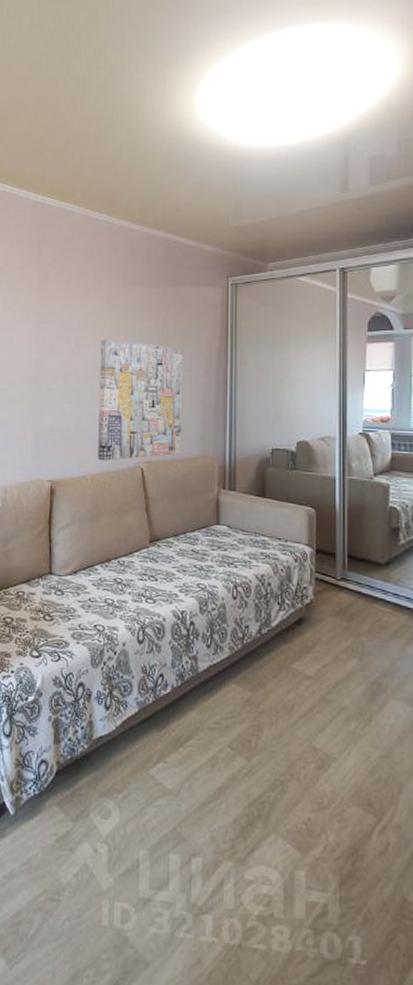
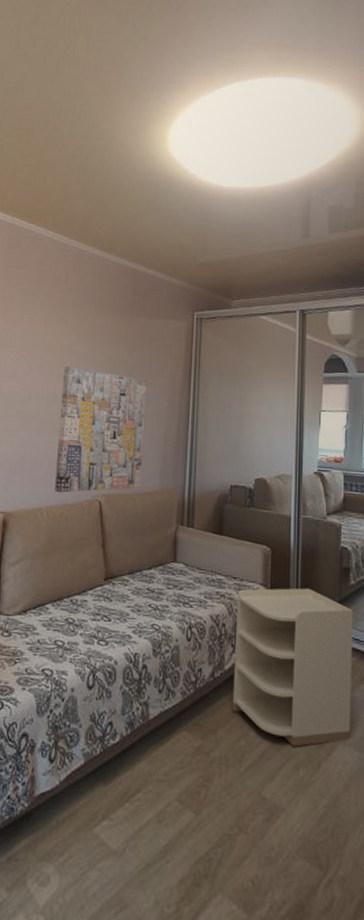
nightstand: none [280,548,404,701] -> present [232,588,353,747]

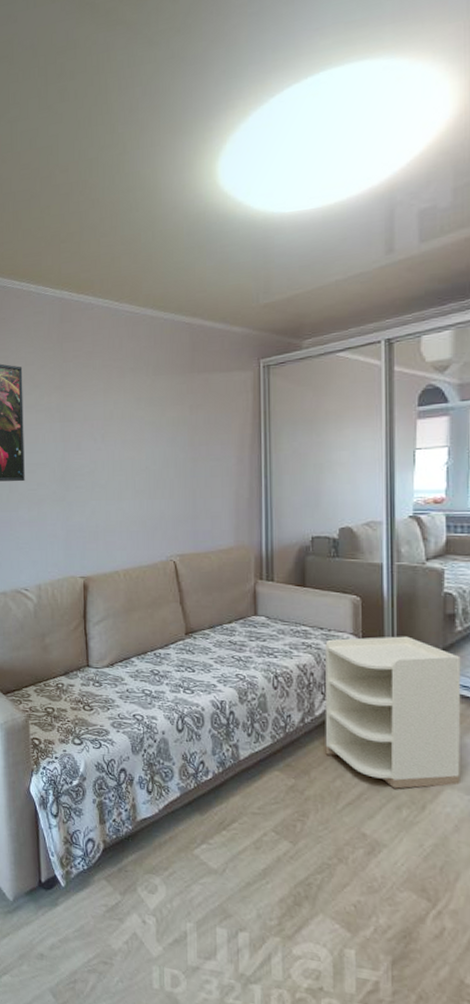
wall art: present [55,366,147,493] -> none [127,432,215,556]

